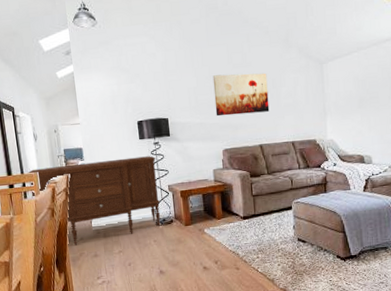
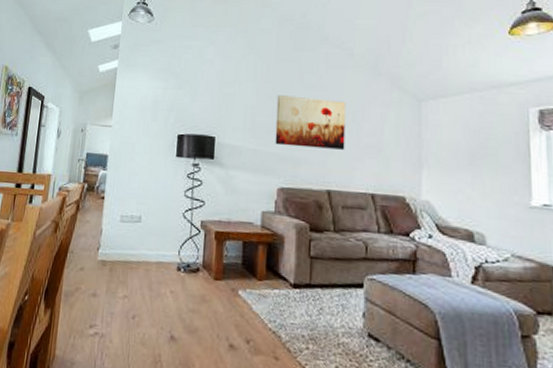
sideboard: present [28,156,161,246] -> none [37,170,192,276]

